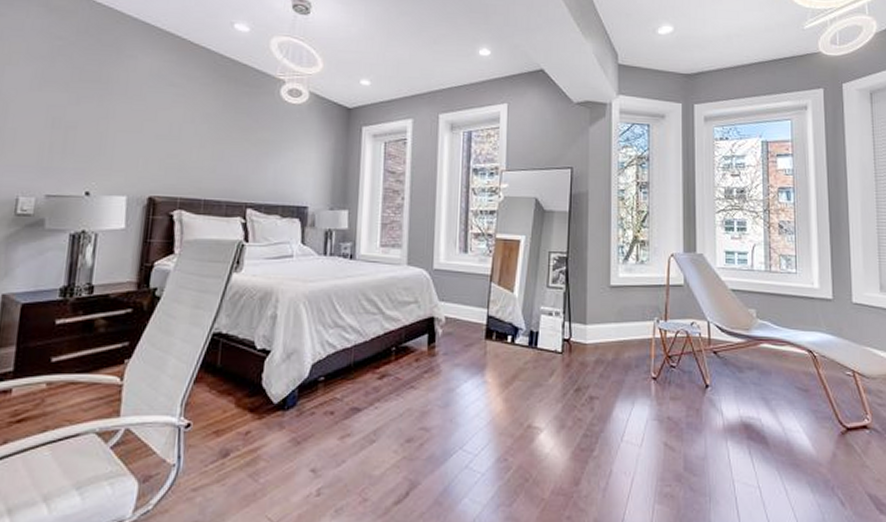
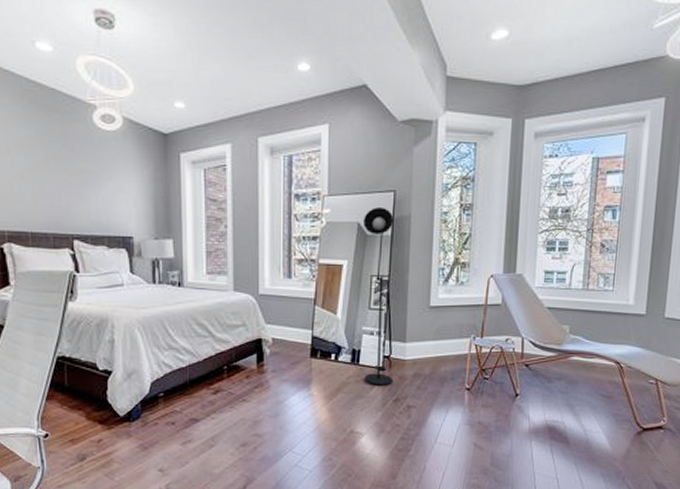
floor lamp: none [541,183,574,374] -> present [363,208,394,387]

